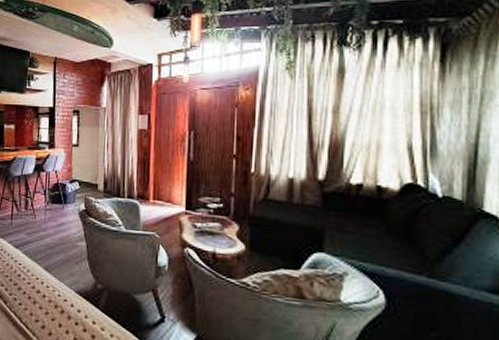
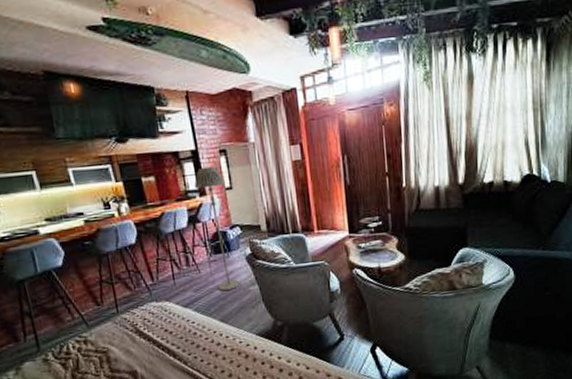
floor lamp: none [45,123,73,242] -> present [194,166,240,292]

